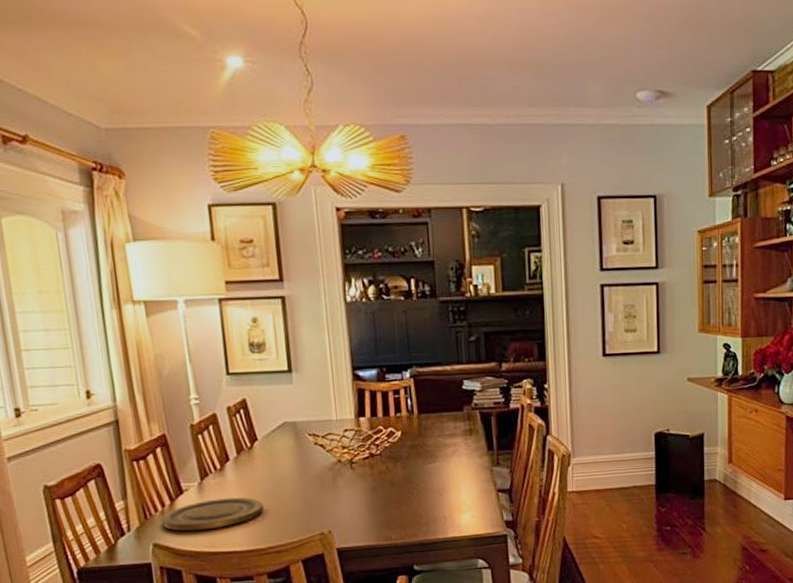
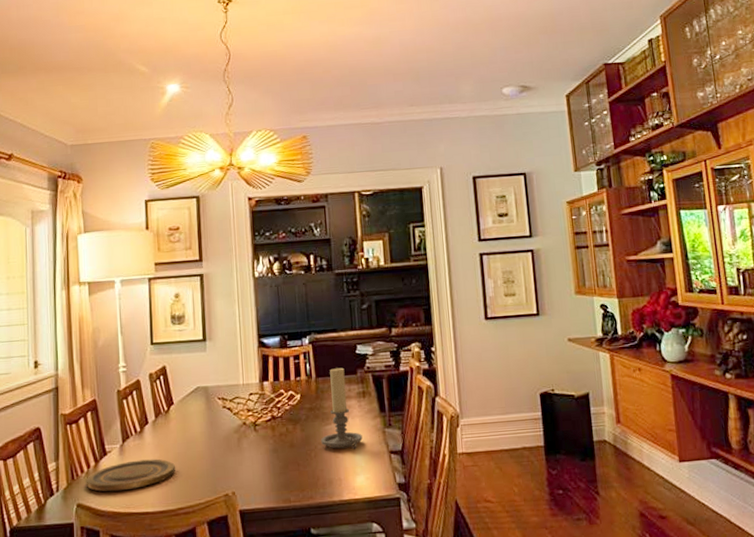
candle holder: none [424,403,469,488] -> present [321,367,363,450]

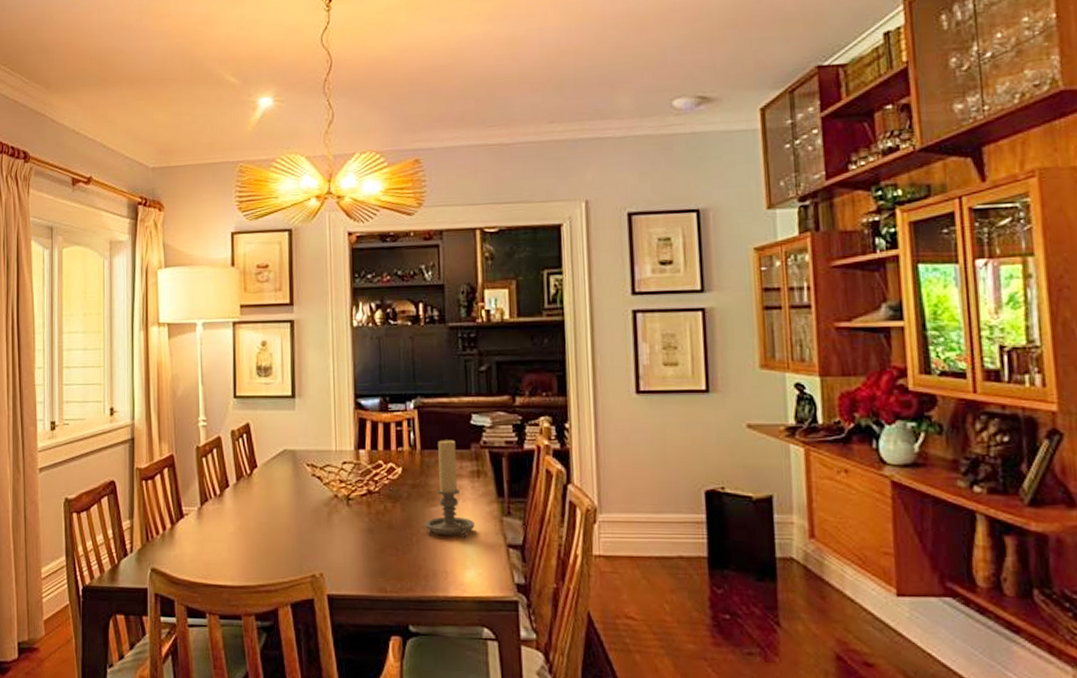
plate: present [86,459,175,492] -> none [161,526,257,559]

